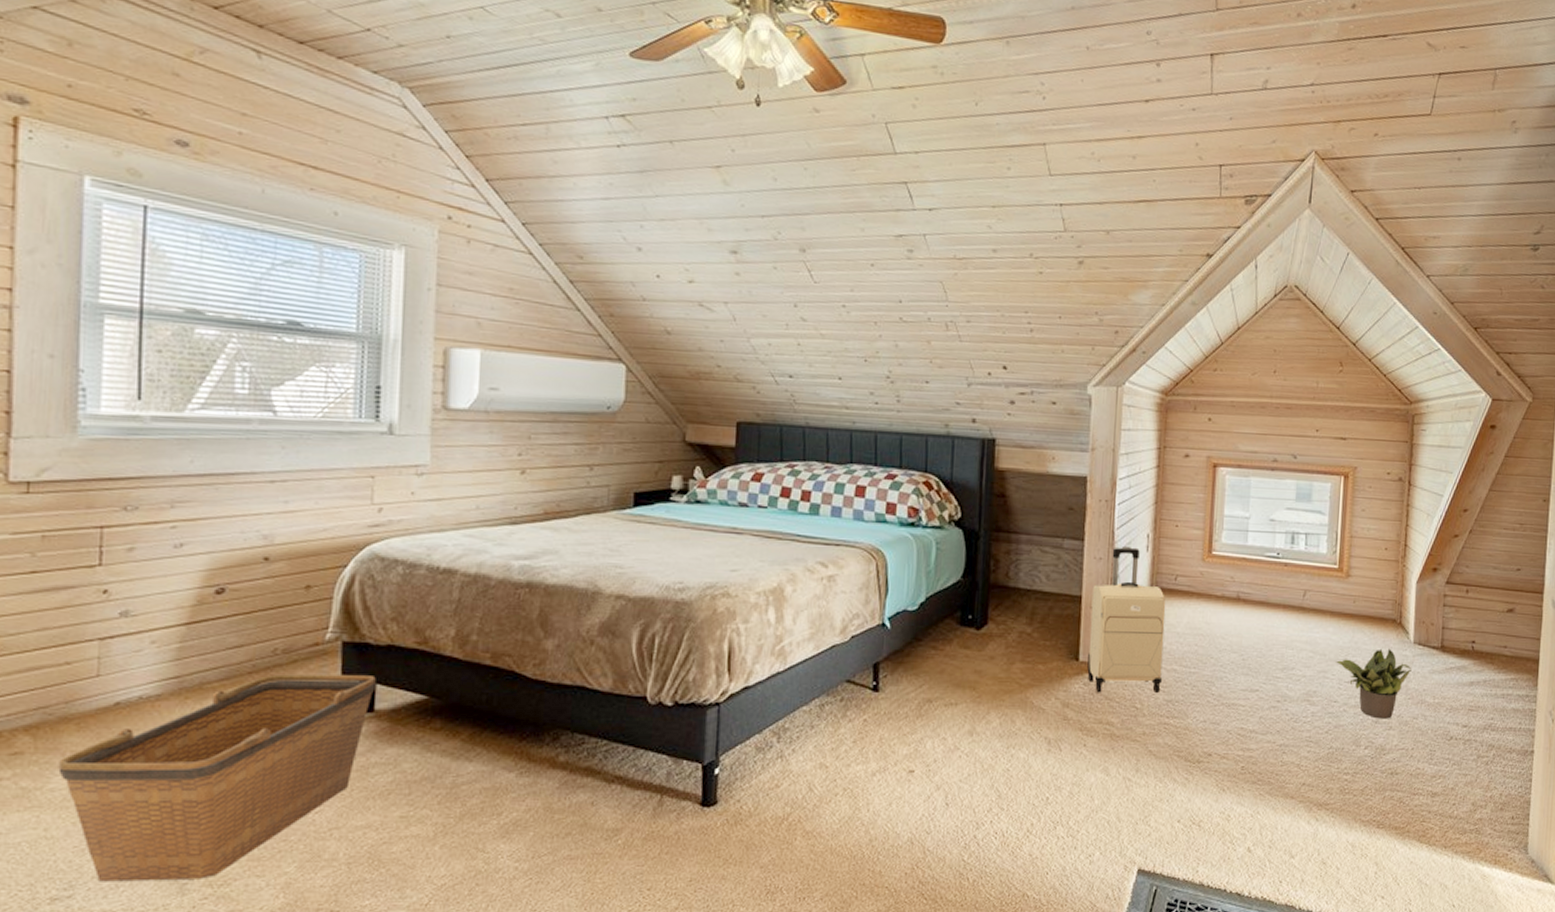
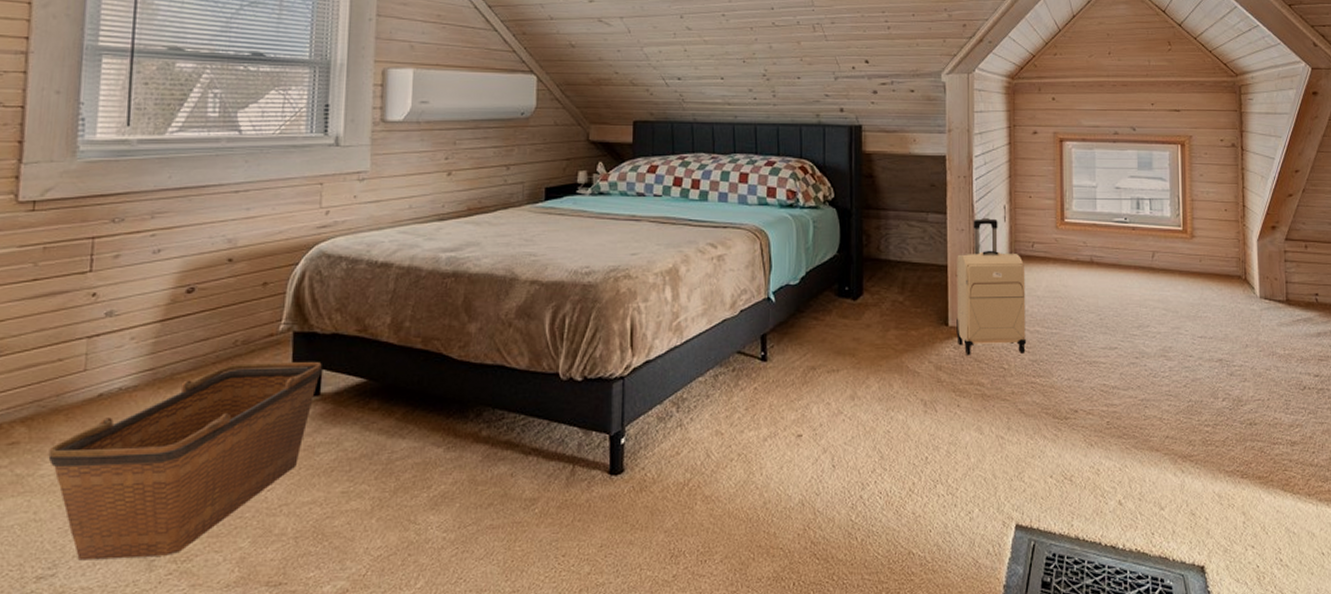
potted plant: present [1336,648,1412,719] -> none [1188,304,1260,371]

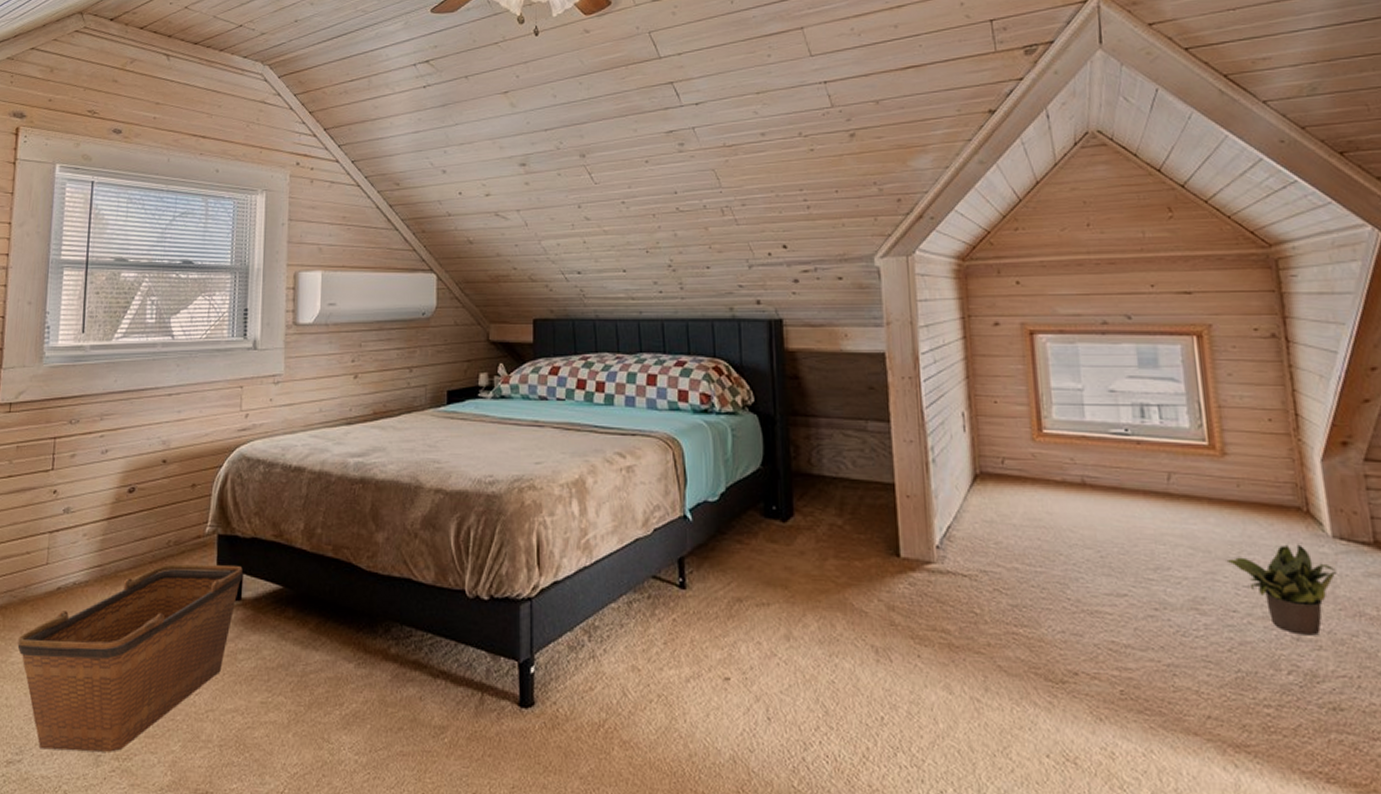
suitcase: present [956,217,1027,356] -> none [906,426,1003,596]
potted plant: none [1188,304,1260,371] -> present [1226,544,1337,636]

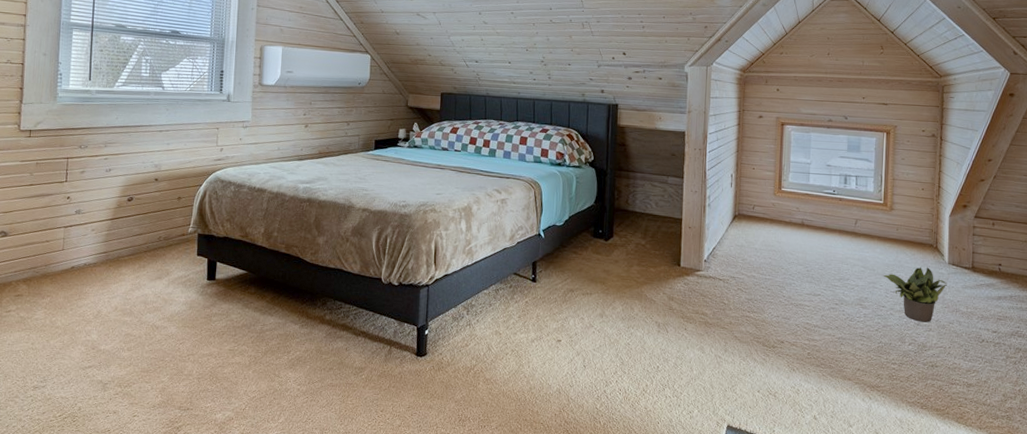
bicycle basket: present [17,564,243,752] -> none [40,253,217,382]

